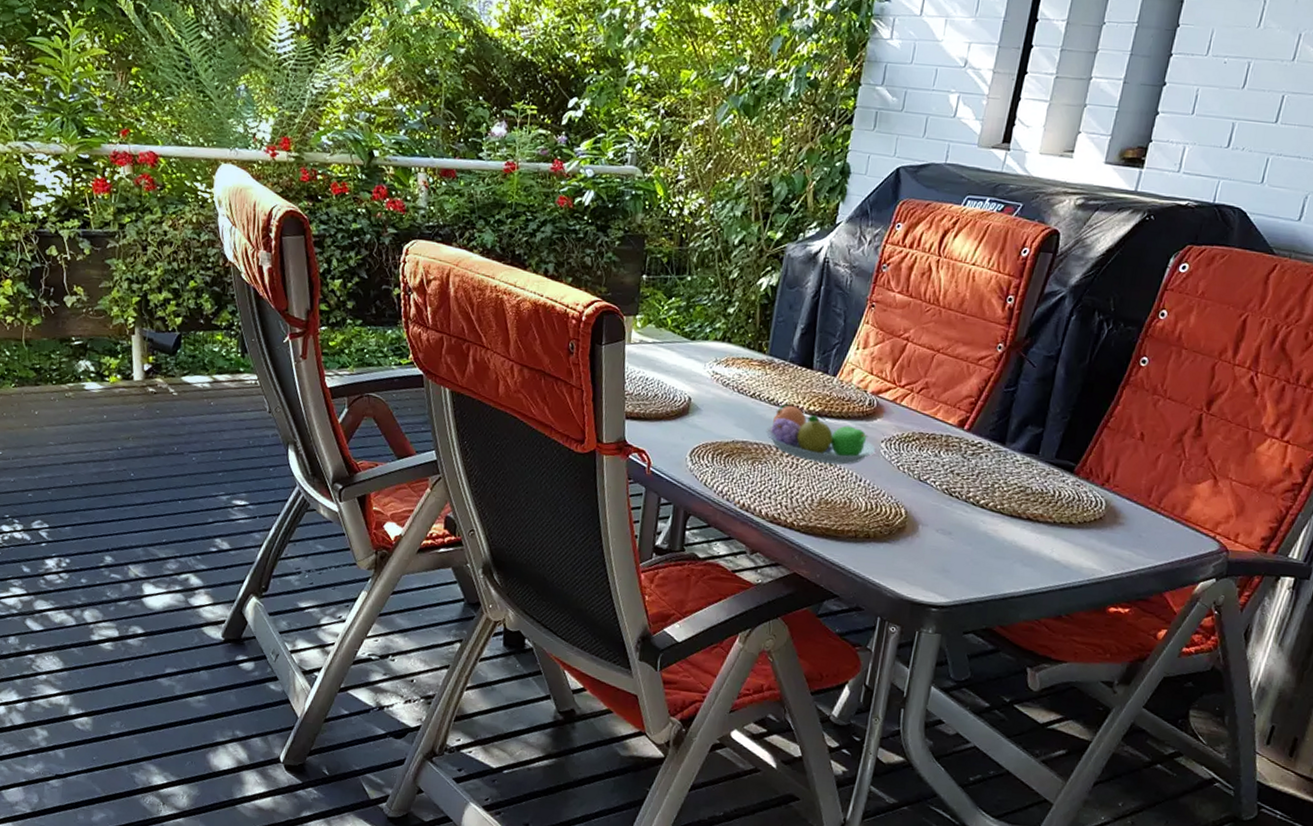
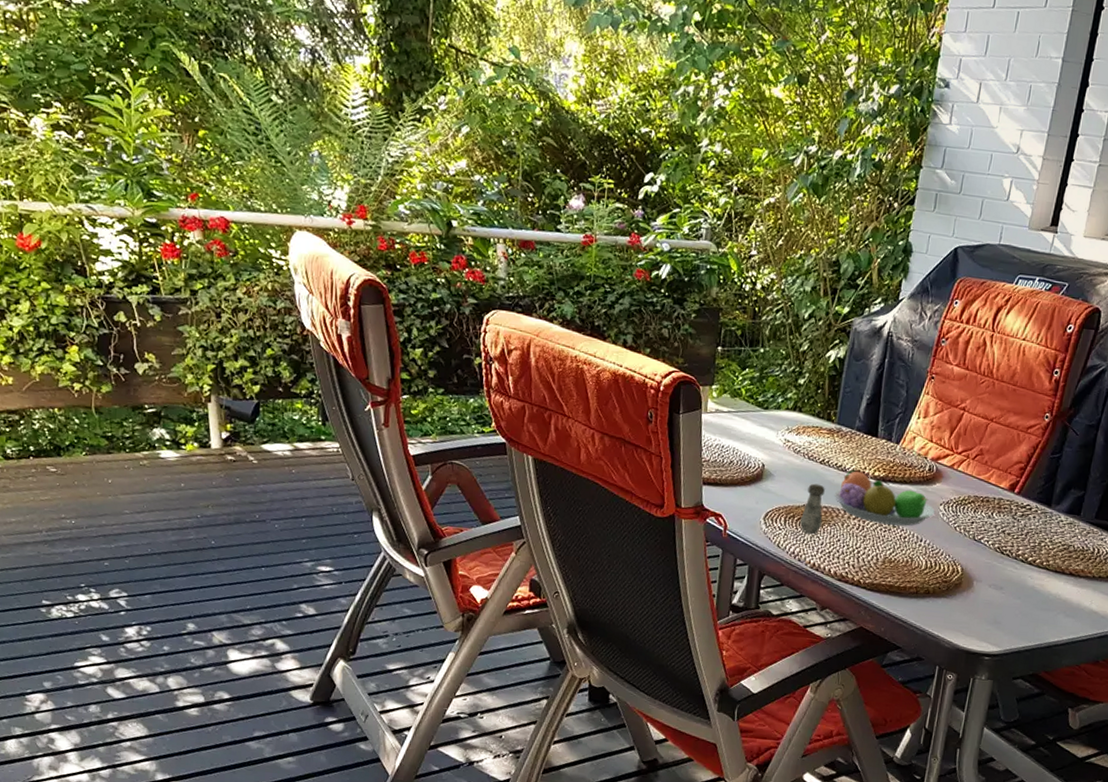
salt shaker: none [728,418,756,473] -> present [799,483,825,535]

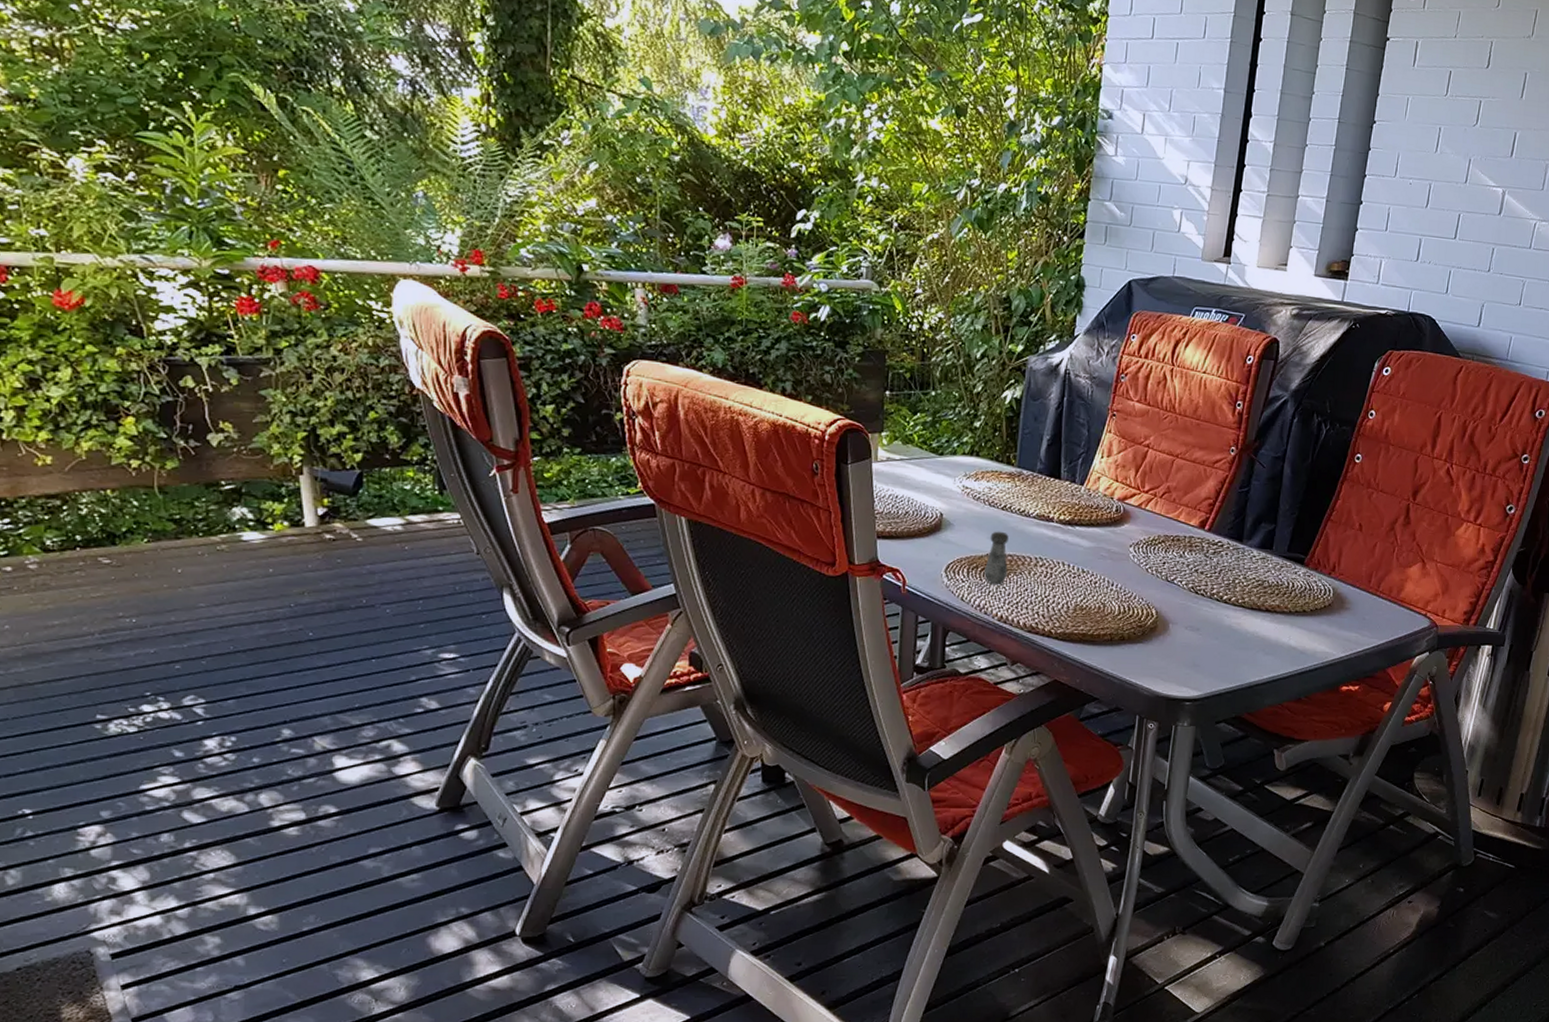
fruit bowl: present [834,470,935,526] -> none [1018,515,1124,571]

